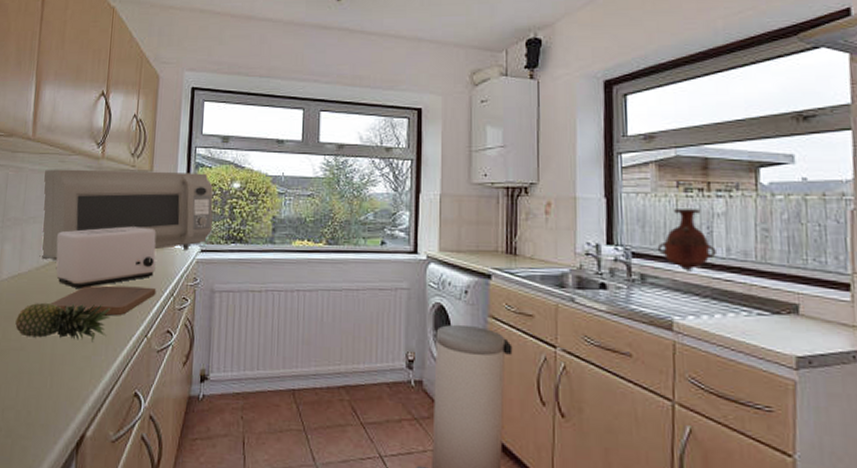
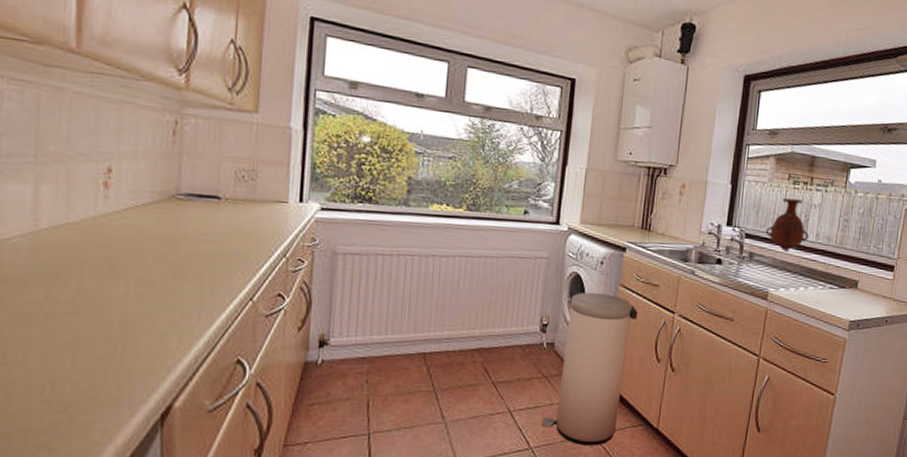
fruit: present [15,302,111,343] -> none [65,258,204,306]
microwave: present [39,169,213,260] -> none [96,93,337,210]
cutting board: present [51,285,157,316] -> none [118,241,264,276]
toaster: present [56,226,156,288] -> none [122,174,264,244]

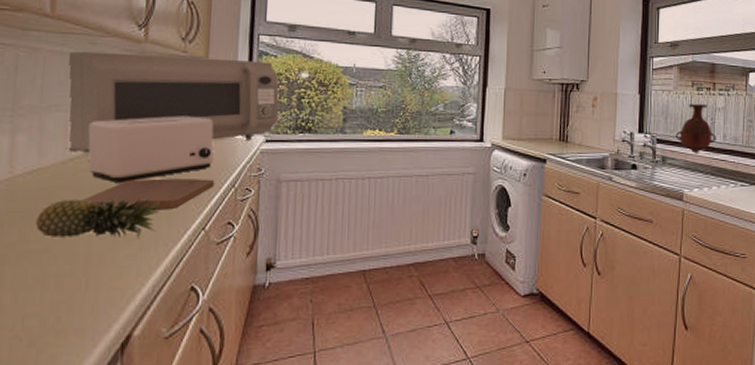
fruit: none [65,258,204,306] -> present [35,198,161,239]
microwave: none [96,93,337,210] -> present [66,50,279,153]
cutting board: none [118,241,264,276] -> present [83,178,215,210]
toaster: none [122,174,264,244] -> present [88,116,214,182]
pedal bin: present [541,292,638,446] -> none [477,203,562,353]

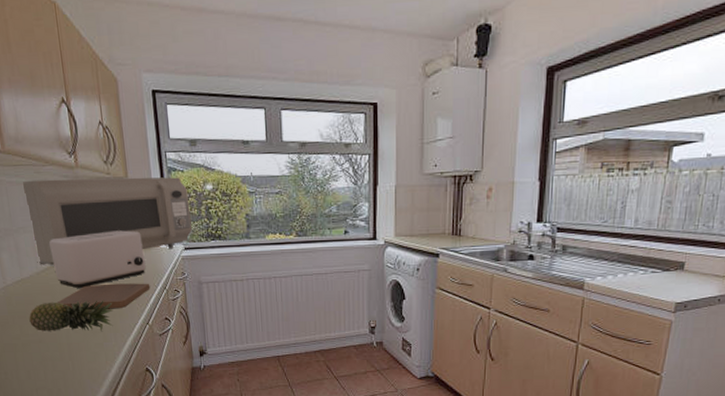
vase: present [675,104,716,153] -> none [578,187,627,240]

